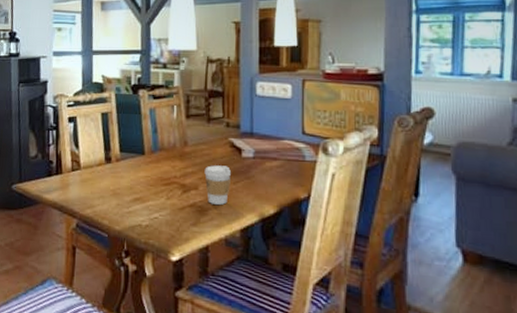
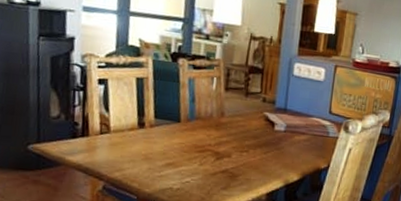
coffee cup: present [204,165,231,205] -> none [238,136,263,172]

